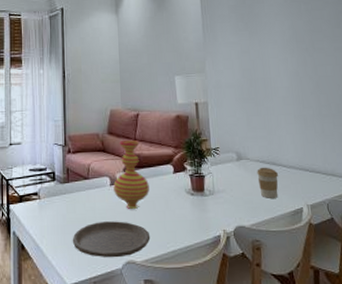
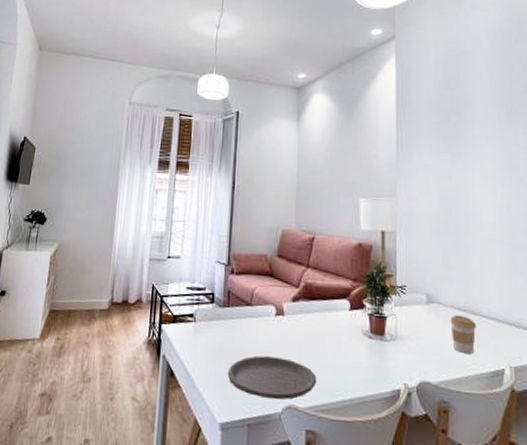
vase: present [113,139,149,209] -> none [279,265,320,346]

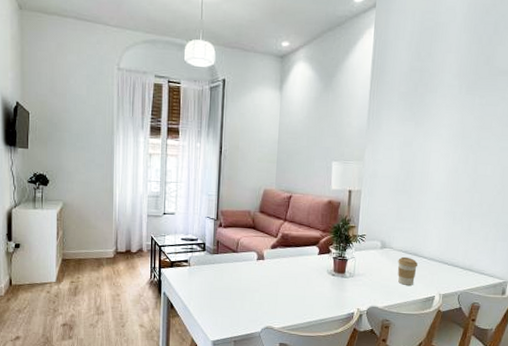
plate: present [227,355,317,400] -> none [217,291,290,323]

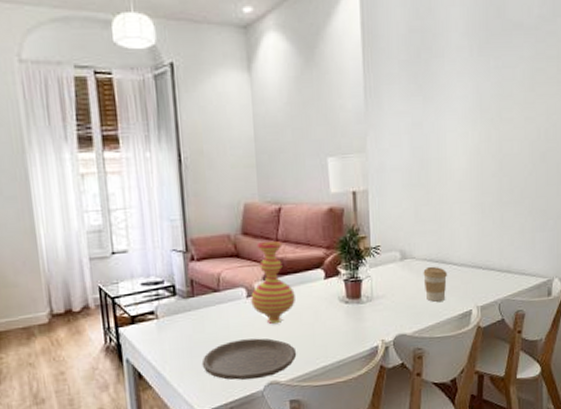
plate: none [217,291,290,323] -> present [201,338,297,380]
vase: none [260,219,294,283] -> present [251,240,295,324]

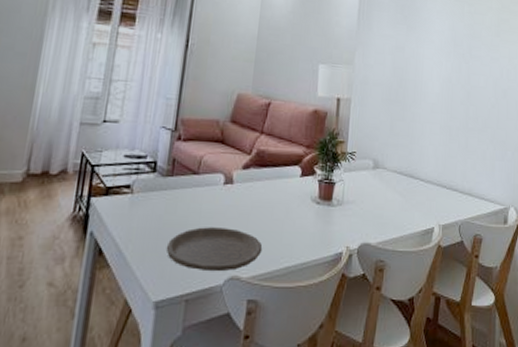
vase: present [251,240,295,324] -> none [227,131,270,215]
coffee cup: present [423,266,448,302] -> none [392,178,415,215]

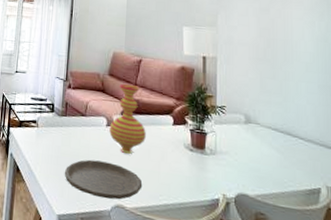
vase: none [227,131,270,215] -> present [109,83,146,154]

